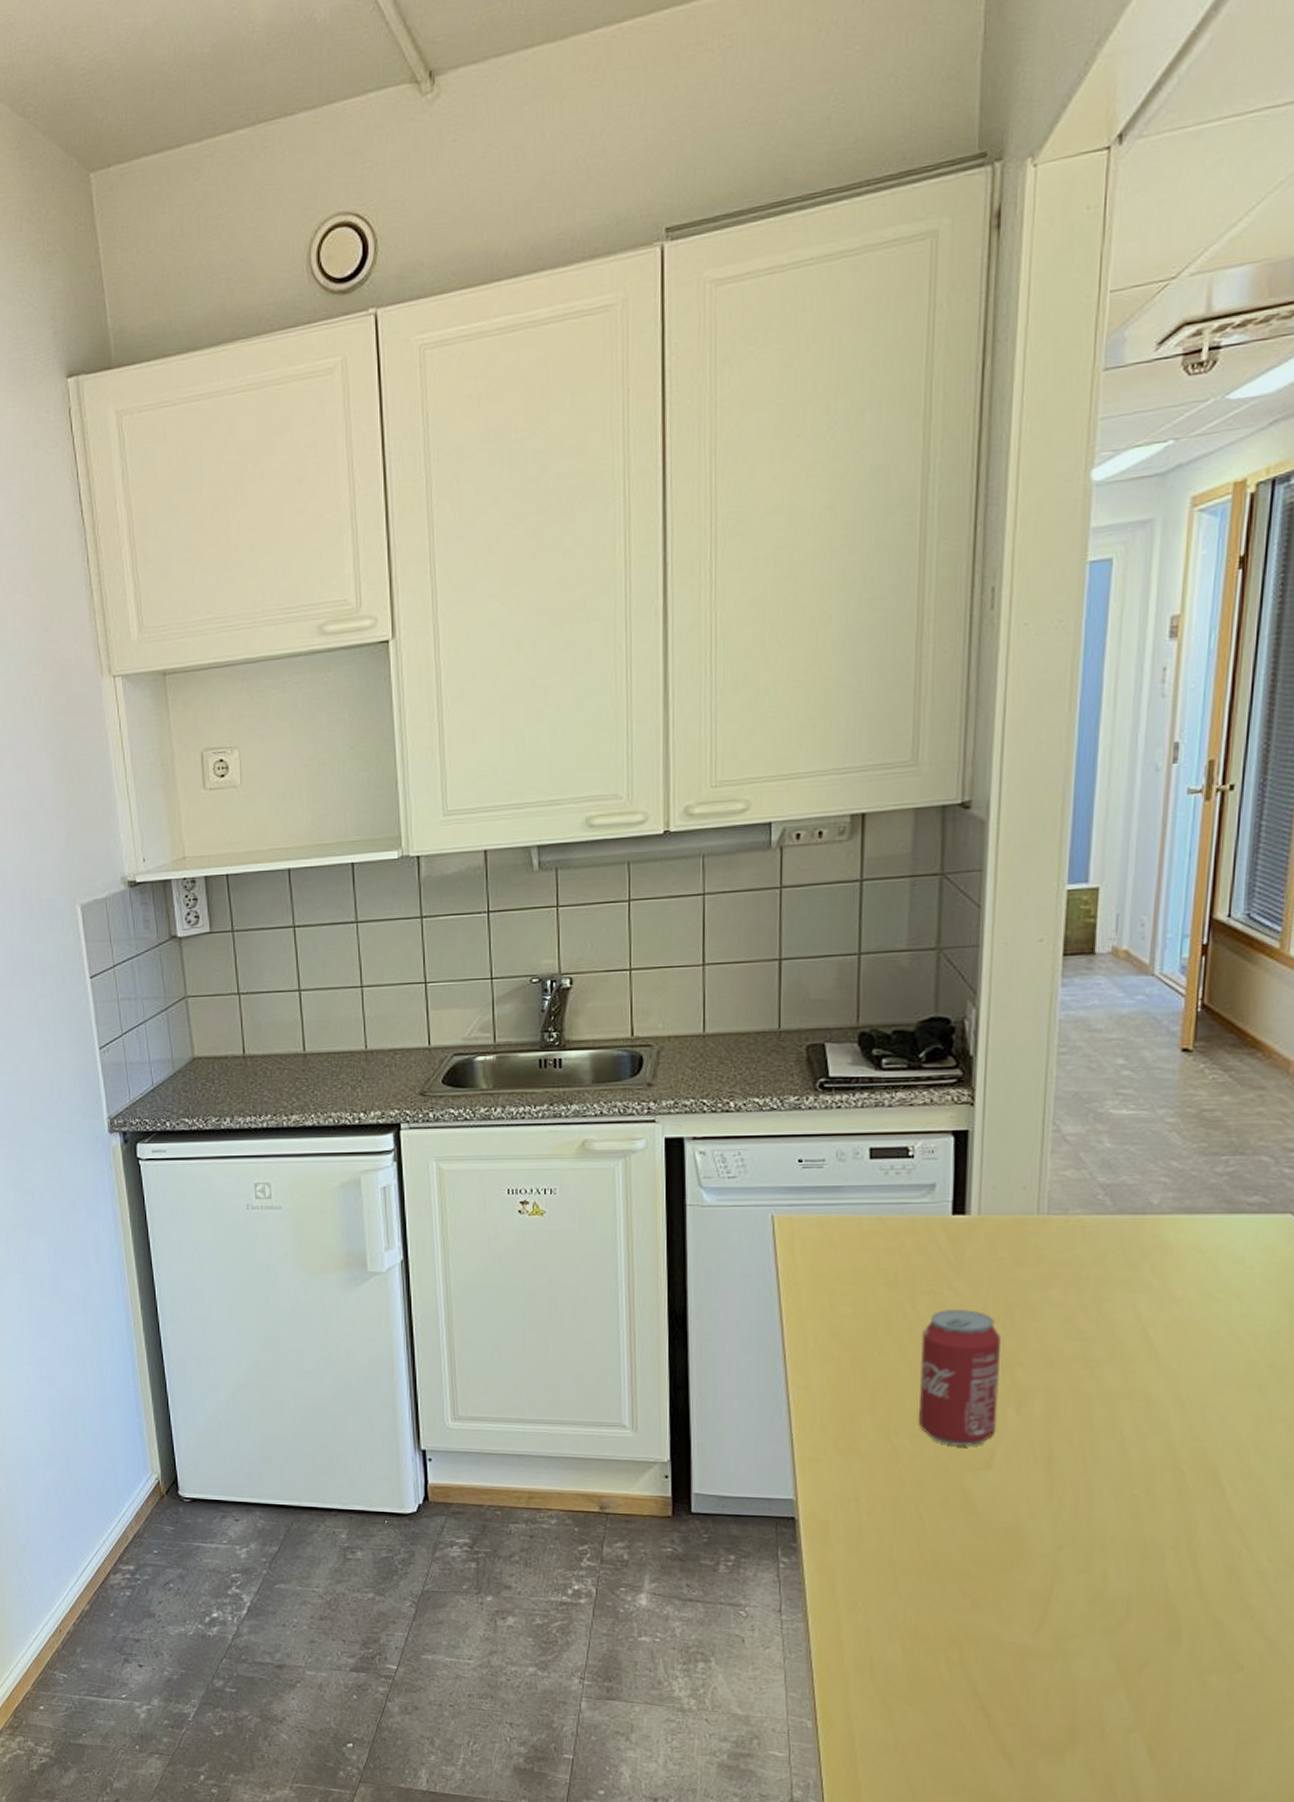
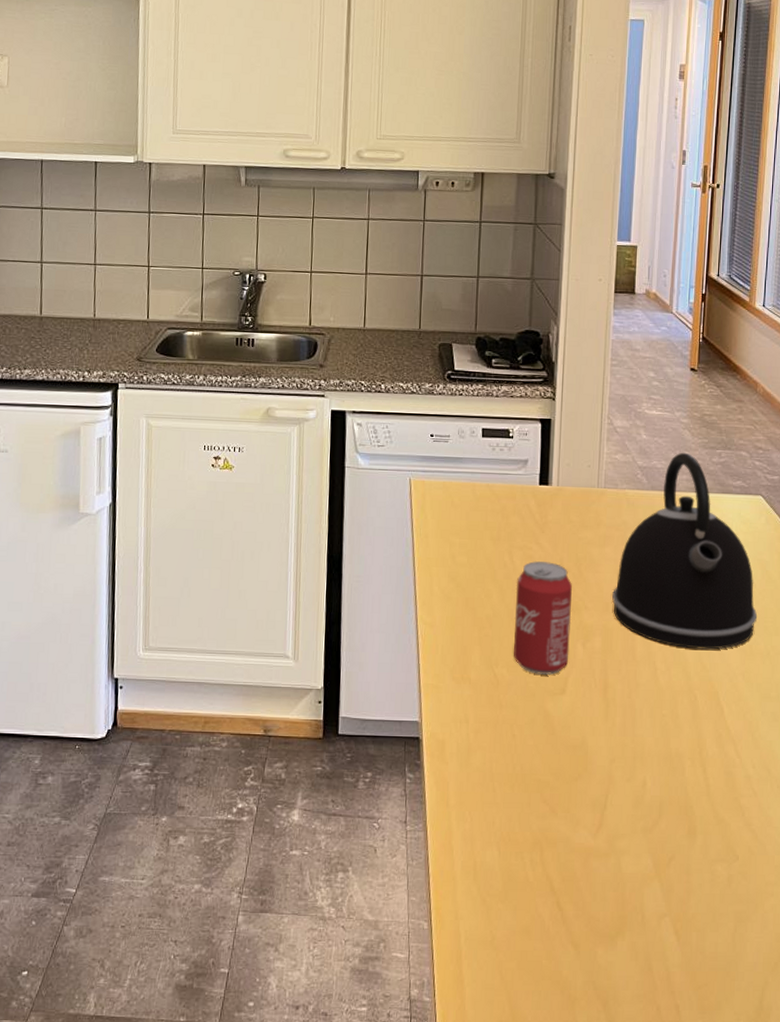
kettle: none [1059,1162,1282,1415] -> present [612,452,758,650]

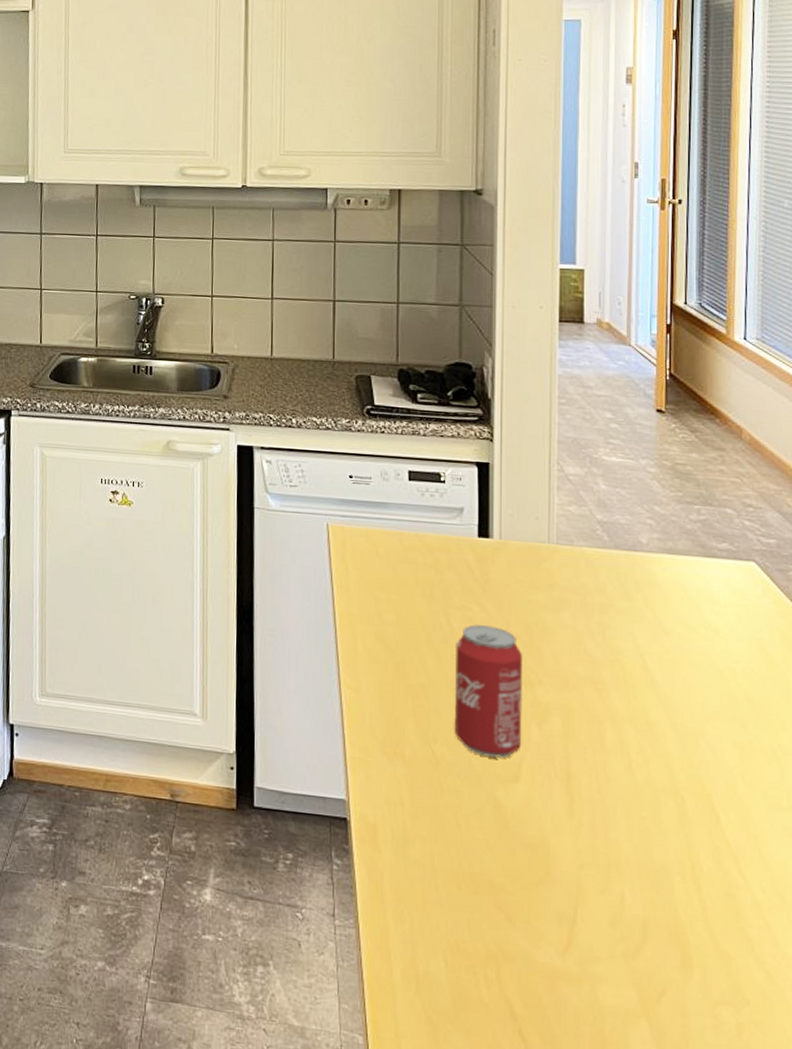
kettle: present [612,452,758,650] -> none [572,506,758,744]

